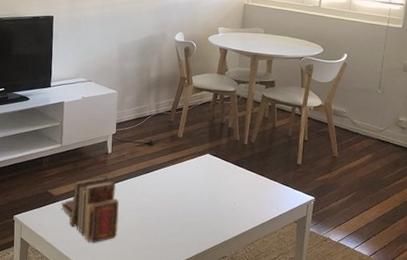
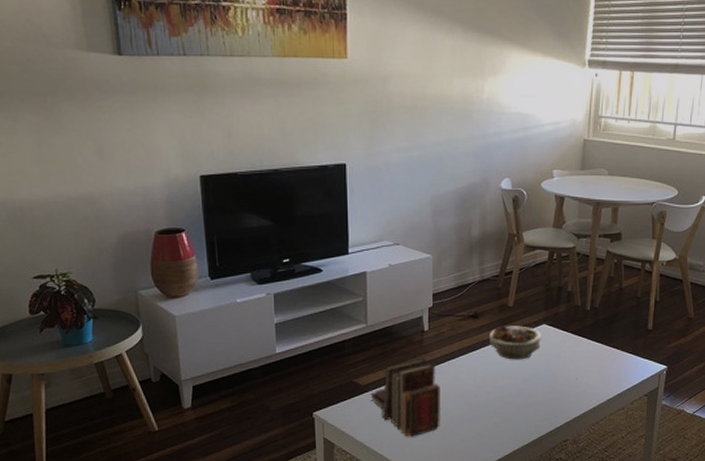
succulent planter: none [161,153,206,183] -> present [488,326,542,360]

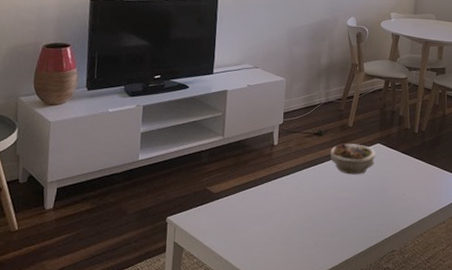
book: present [370,357,442,437] -> none [221,169,285,243]

